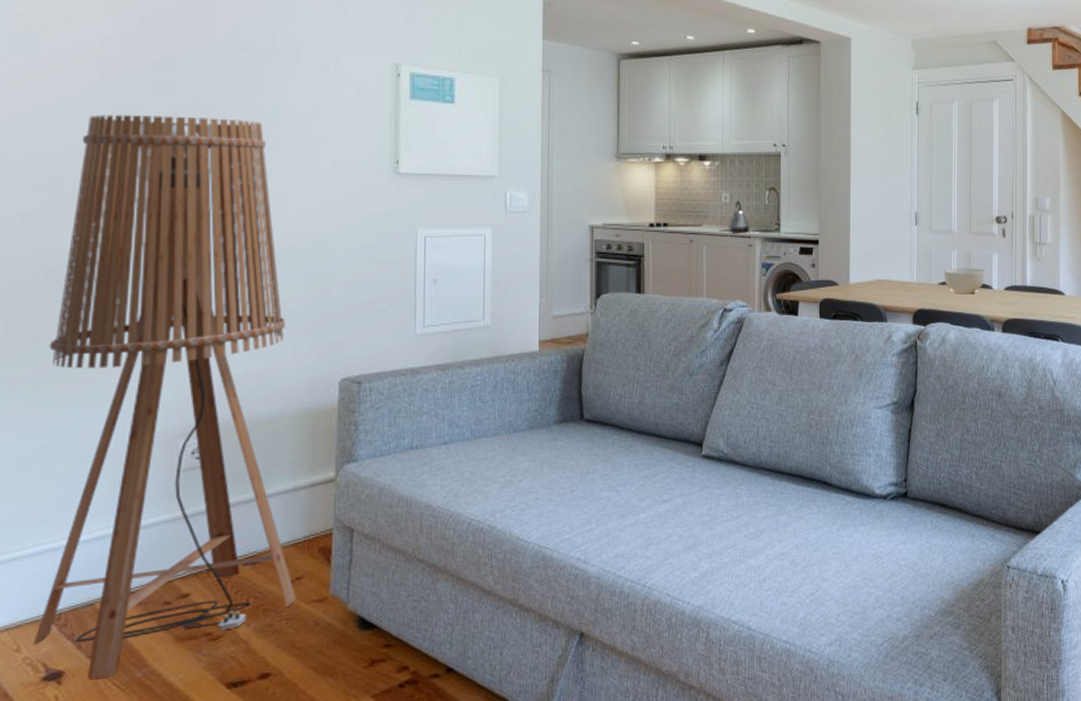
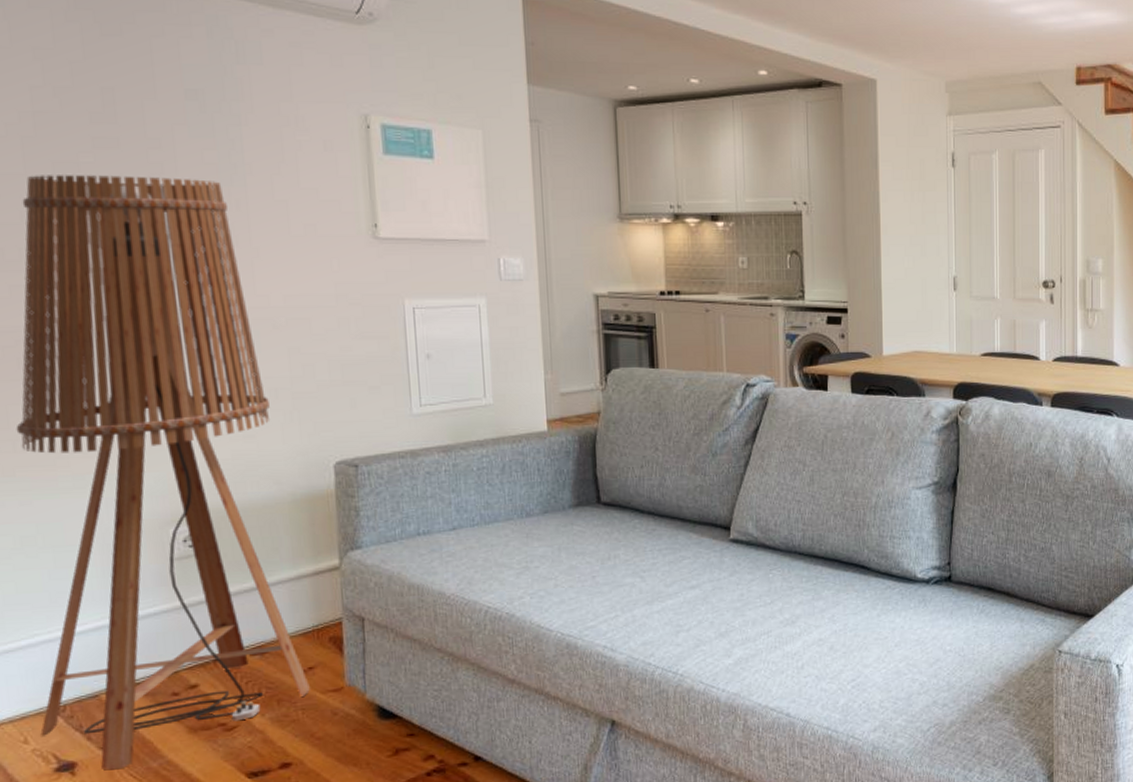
kettle: present [729,201,751,233] -> none [747,265,772,301]
bowl: present [944,268,986,294] -> none [986,338,1032,366]

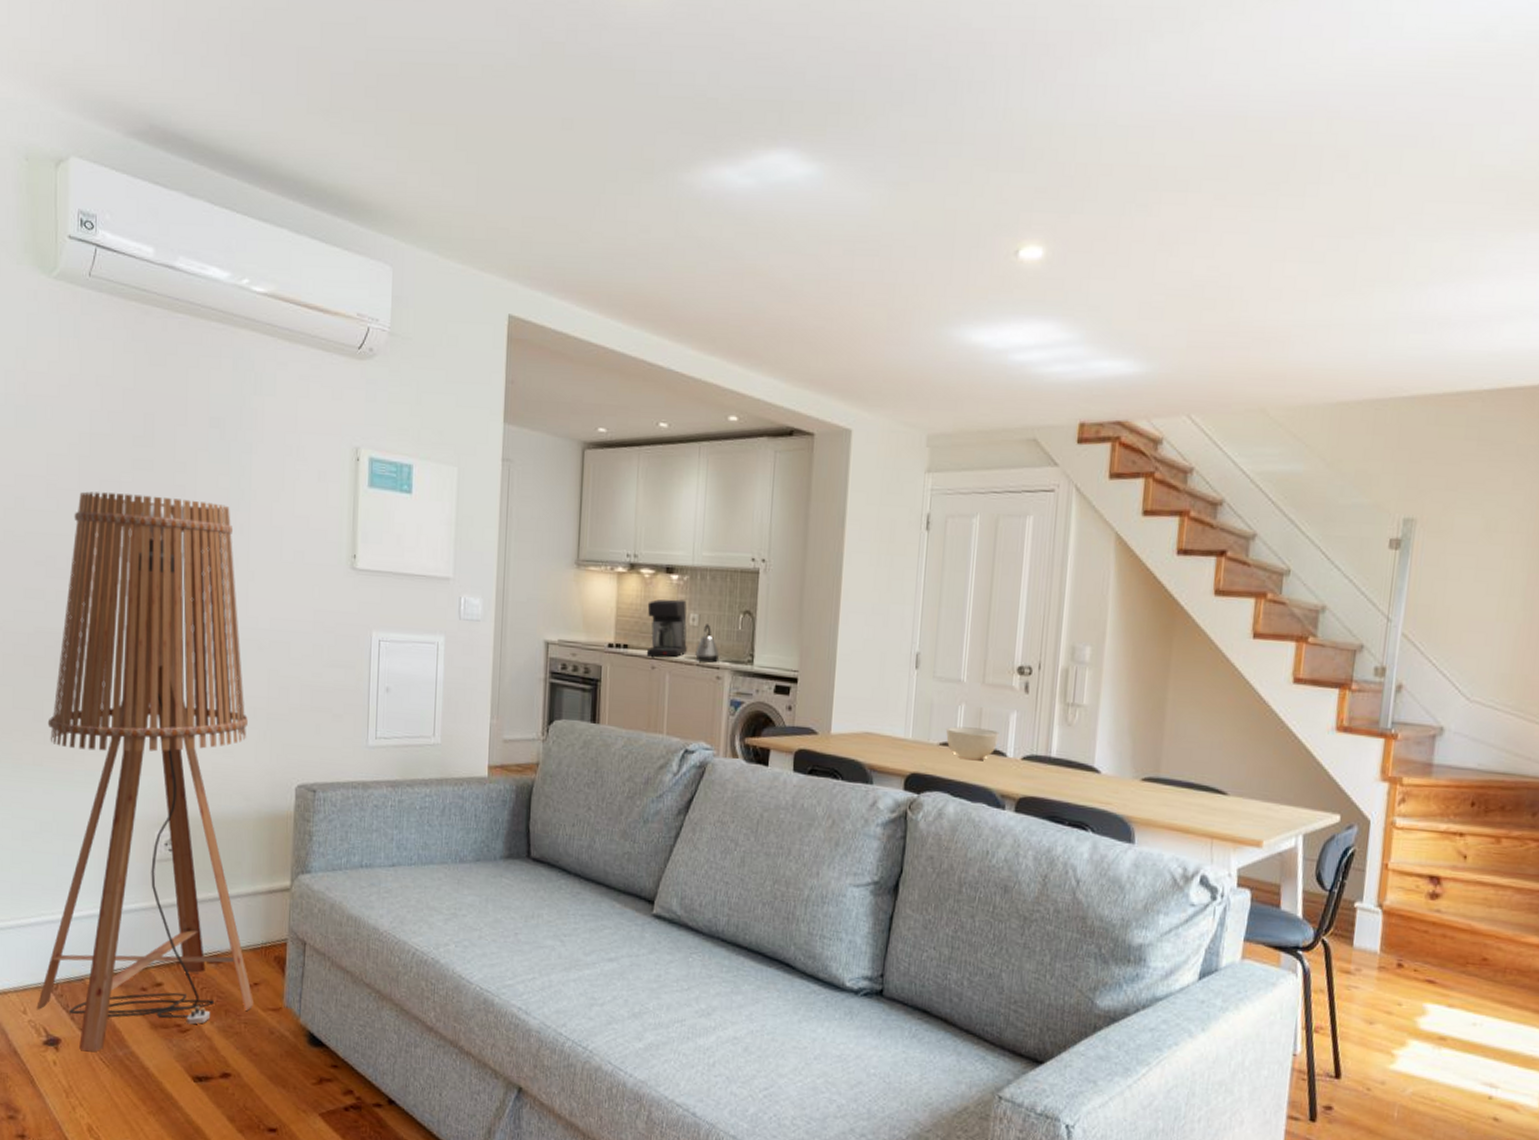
coffee maker: none [695,245,739,300] -> present [646,599,687,657]
kettle: none [747,265,772,301] -> present [695,624,720,663]
bowl: none [986,338,1032,366] -> present [946,726,999,761]

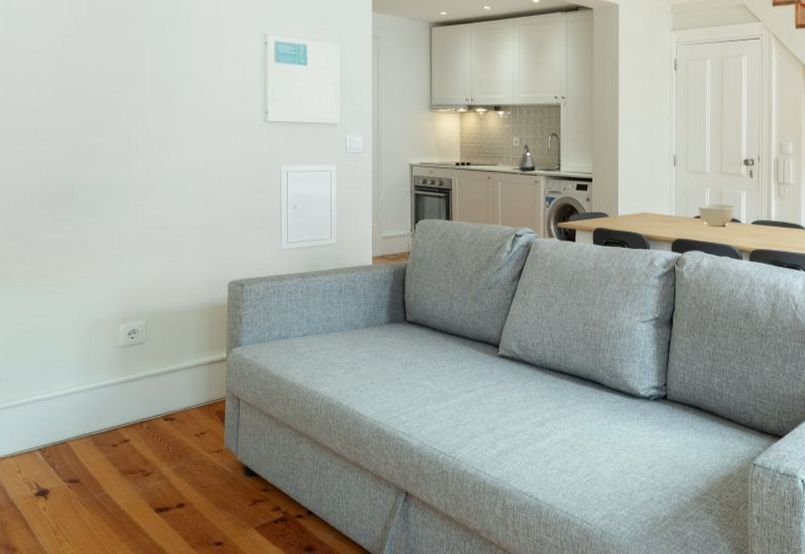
floor lamp: present [36,491,255,1052] -> none [29,77,202,498]
coffee maker: present [646,599,687,657] -> none [482,128,512,170]

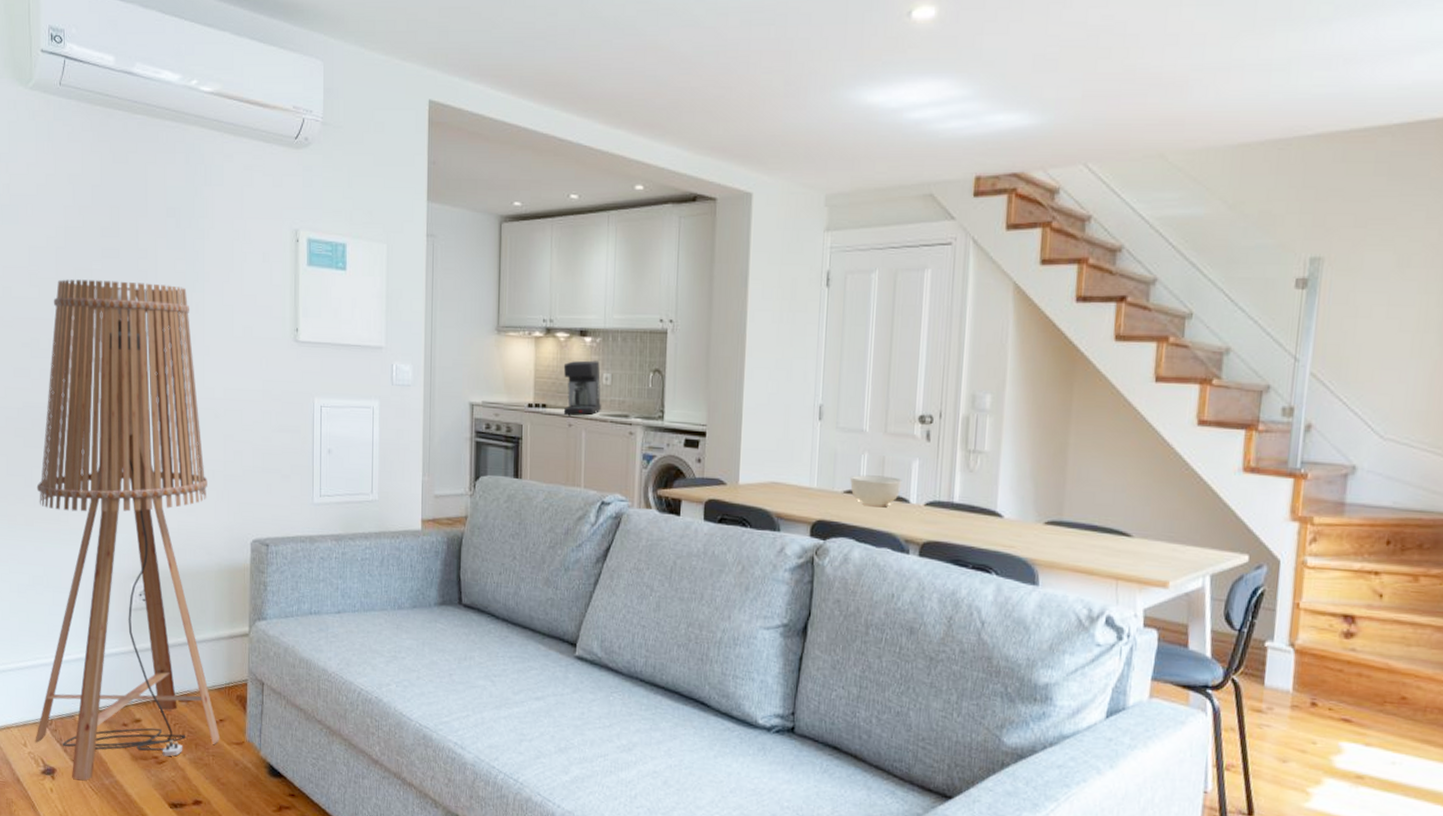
floor lamp: none [29,77,202,498] -> present [35,279,221,781]
coffee maker: none [482,128,512,170] -> present [563,360,601,415]
kettle: present [519,144,536,171] -> none [609,383,632,419]

